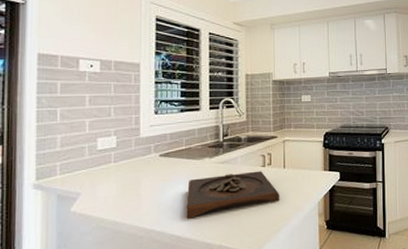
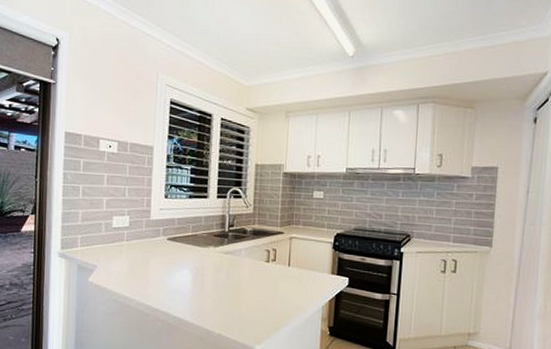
wooden tray: present [186,171,279,219] -> none [189,265,282,304]

